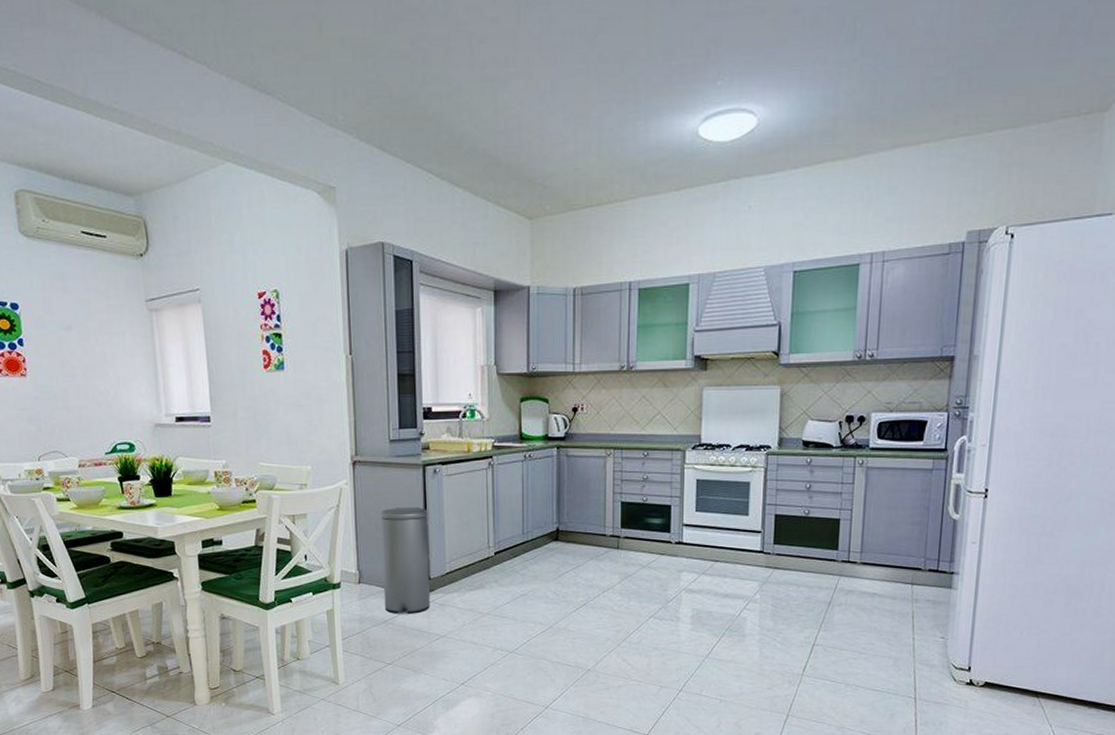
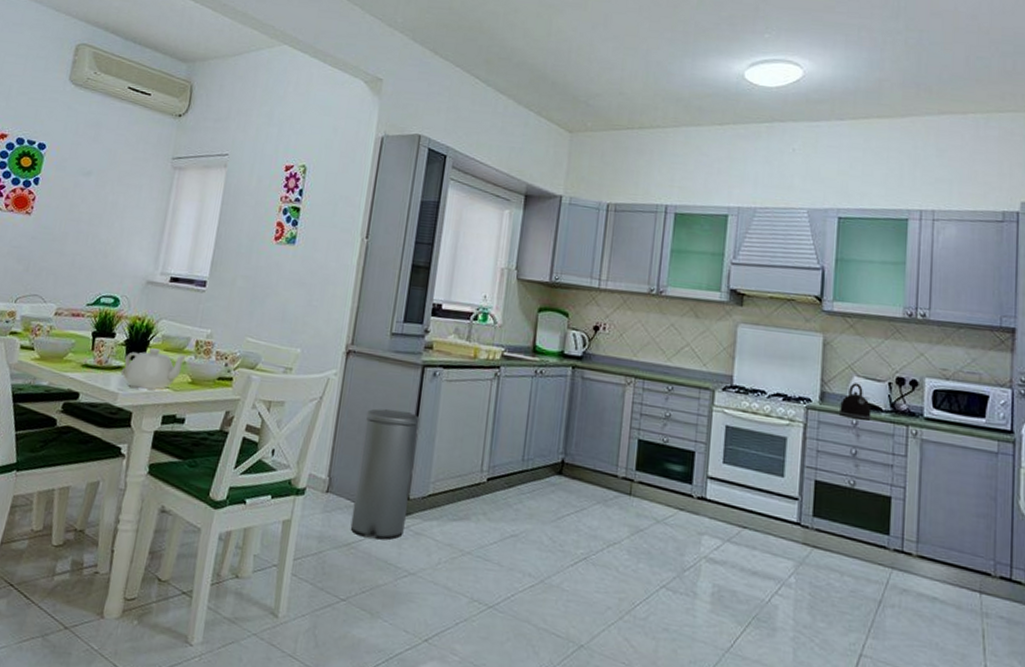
teapot: none [154,484,210,522] -> present [120,348,188,391]
kettle: none [794,426,824,459] -> present [838,382,872,422]

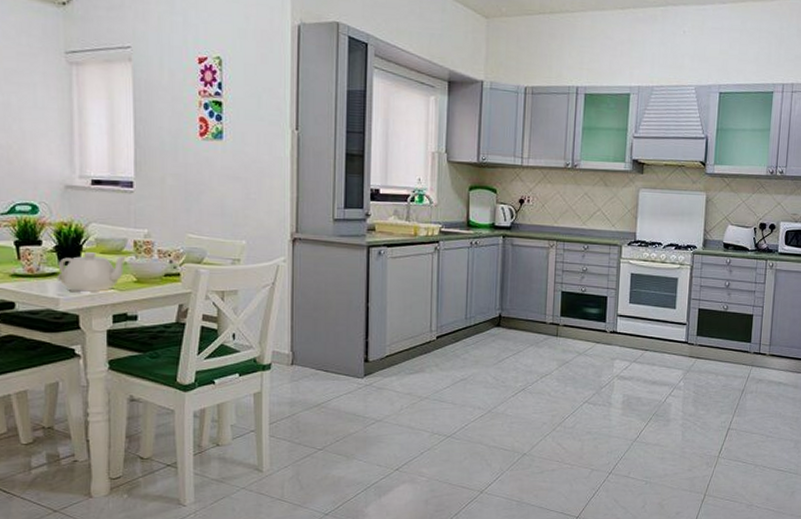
pedal bin: present [350,408,420,540] -> none [318,288,370,399]
kettle: present [838,382,872,422] -> none [716,230,741,260]

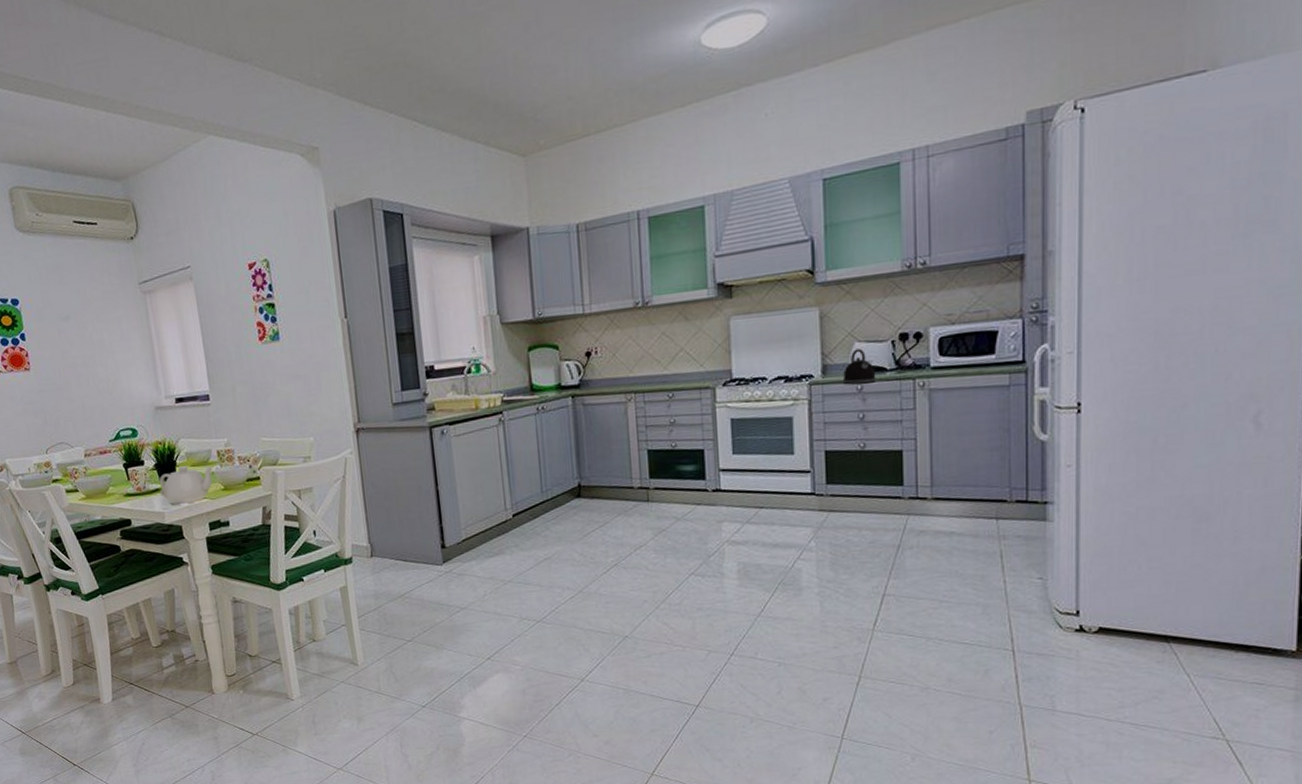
kettle: none [716,230,741,260] -> present [842,348,876,386]

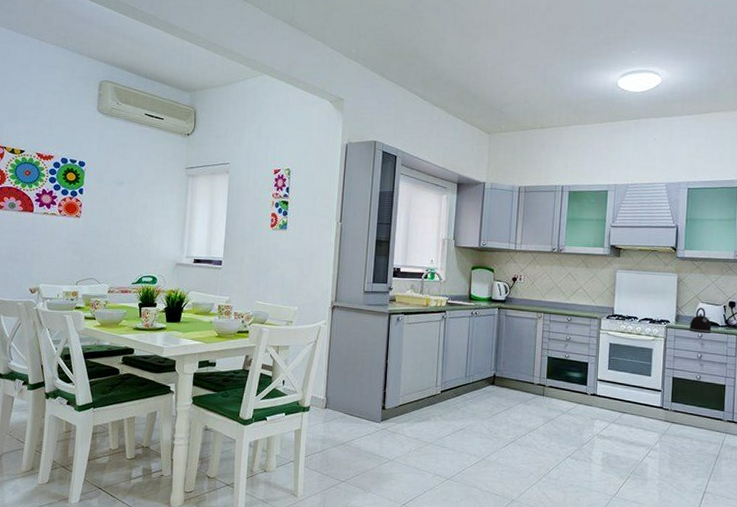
teapot: present [159,465,214,506] -> none [163,313,213,344]

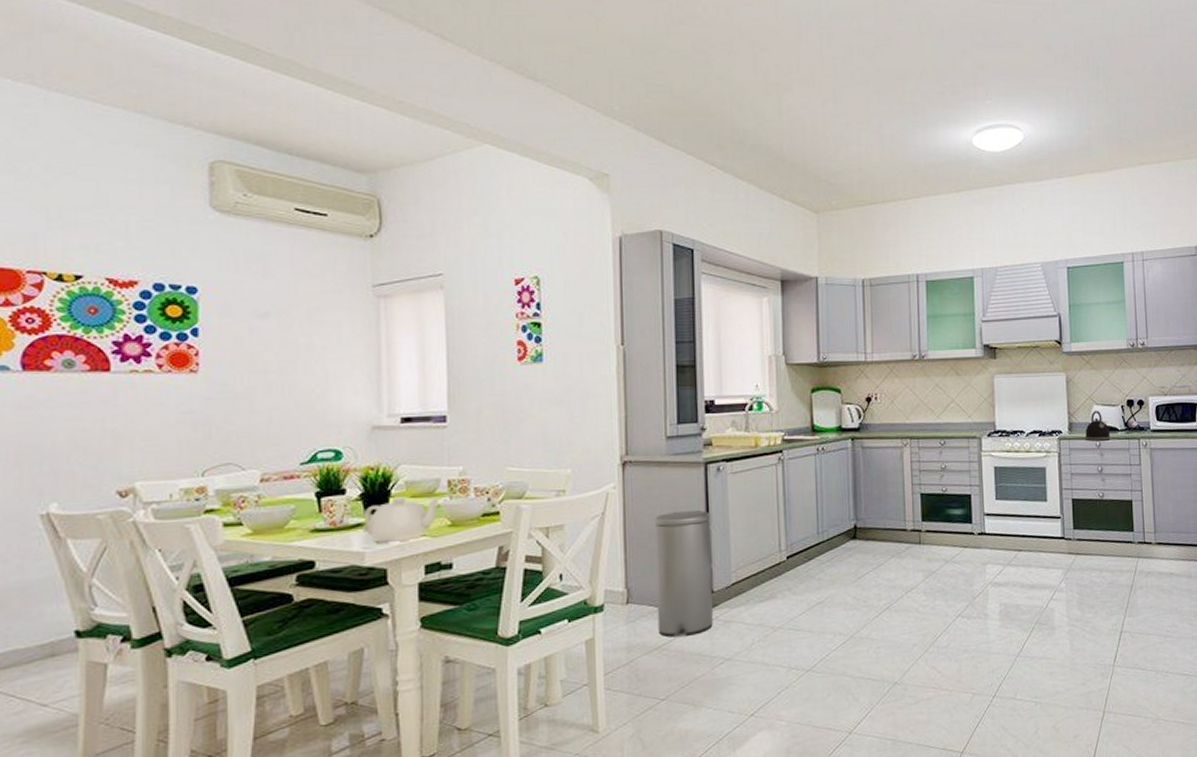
teapot: none [163,313,213,344] -> present [362,496,441,544]
pedal bin: none [344,347,389,439] -> present [654,510,713,638]

